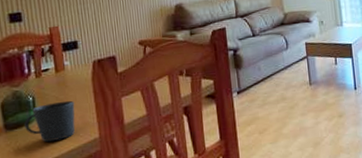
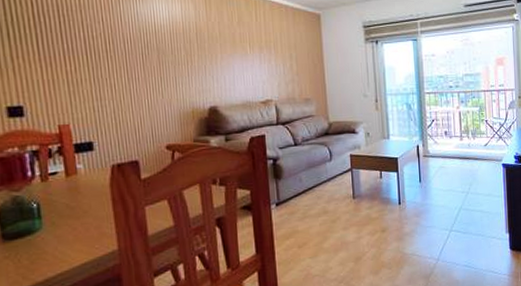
cup: present [24,100,75,143] -> none [27,208,90,255]

